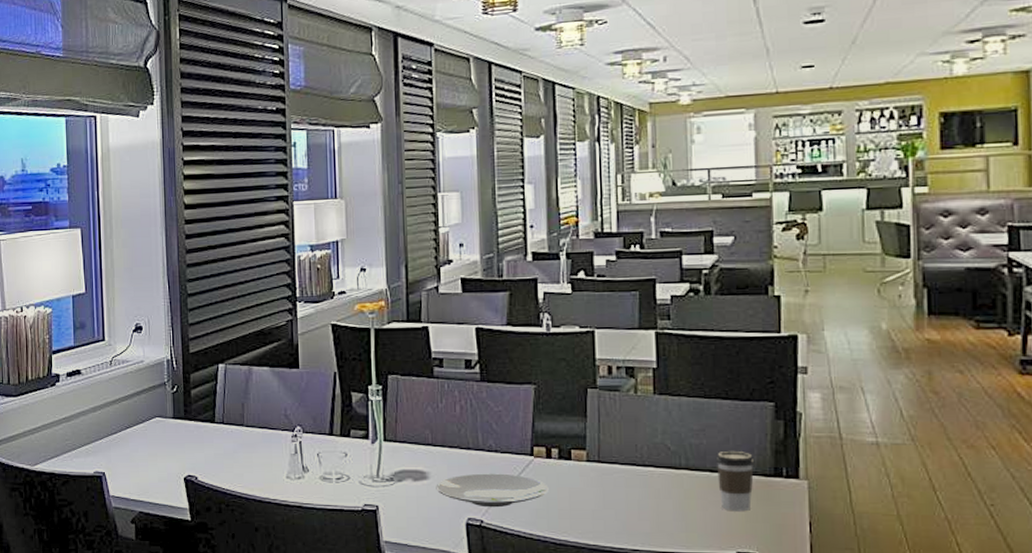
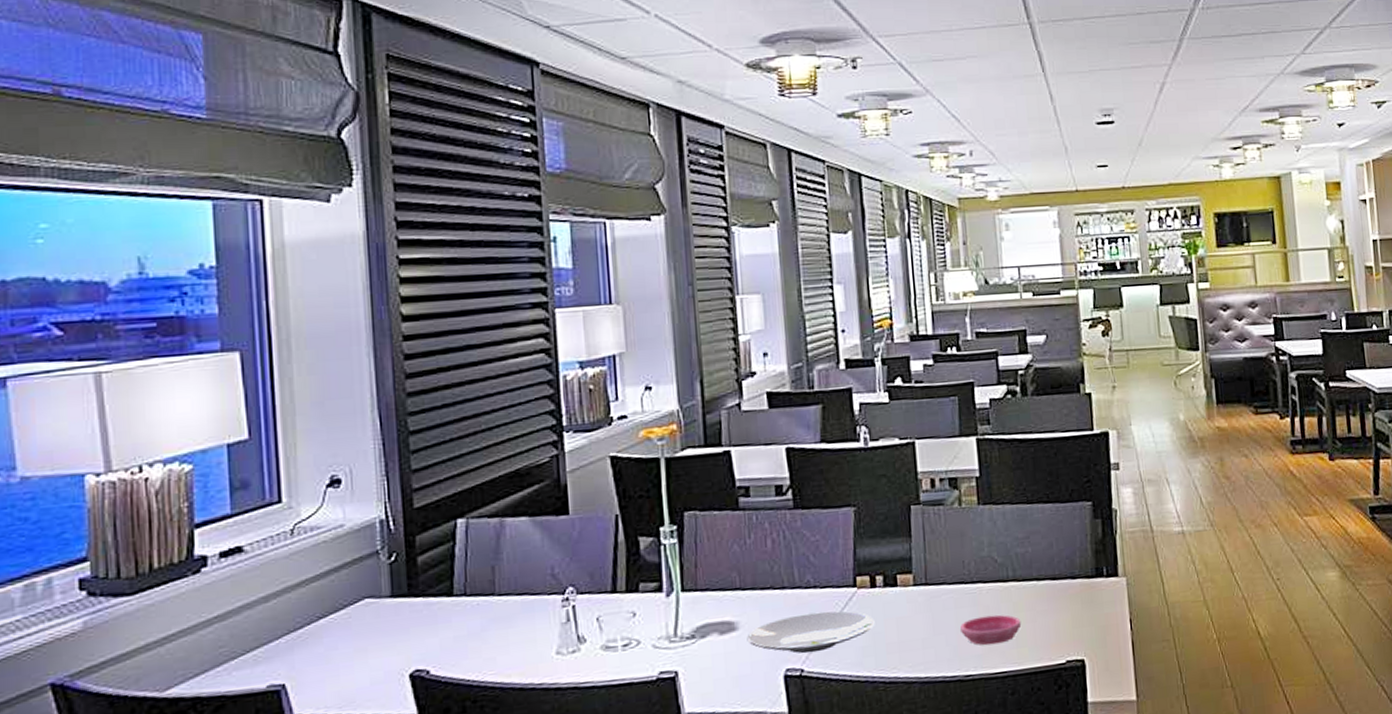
saucer: none [630,498,692,526] -> present [960,614,1022,646]
coffee cup: present [715,452,755,512] -> none [1041,555,1078,619]

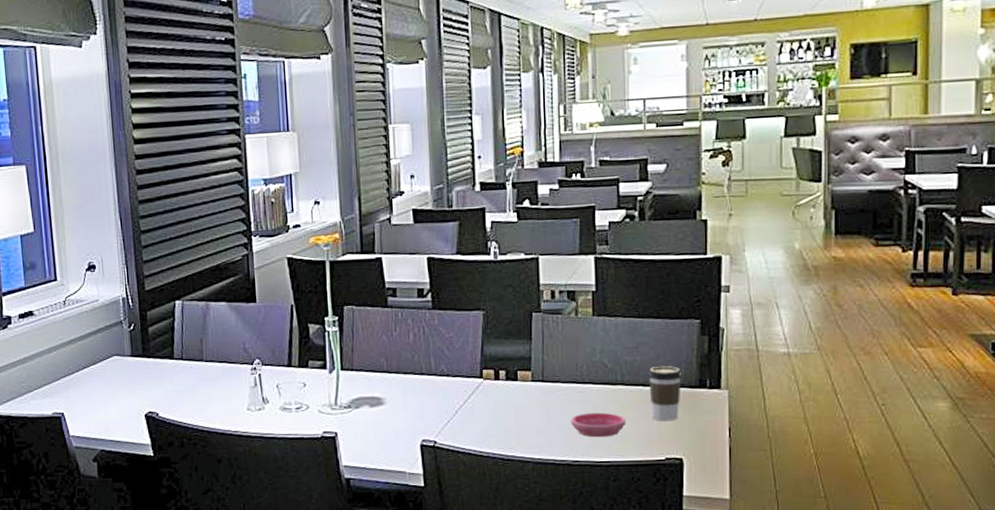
plate: present [747,610,875,653] -> none [391,396,497,429]
coffee cup: none [1041,555,1078,619] -> present [648,366,682,422]

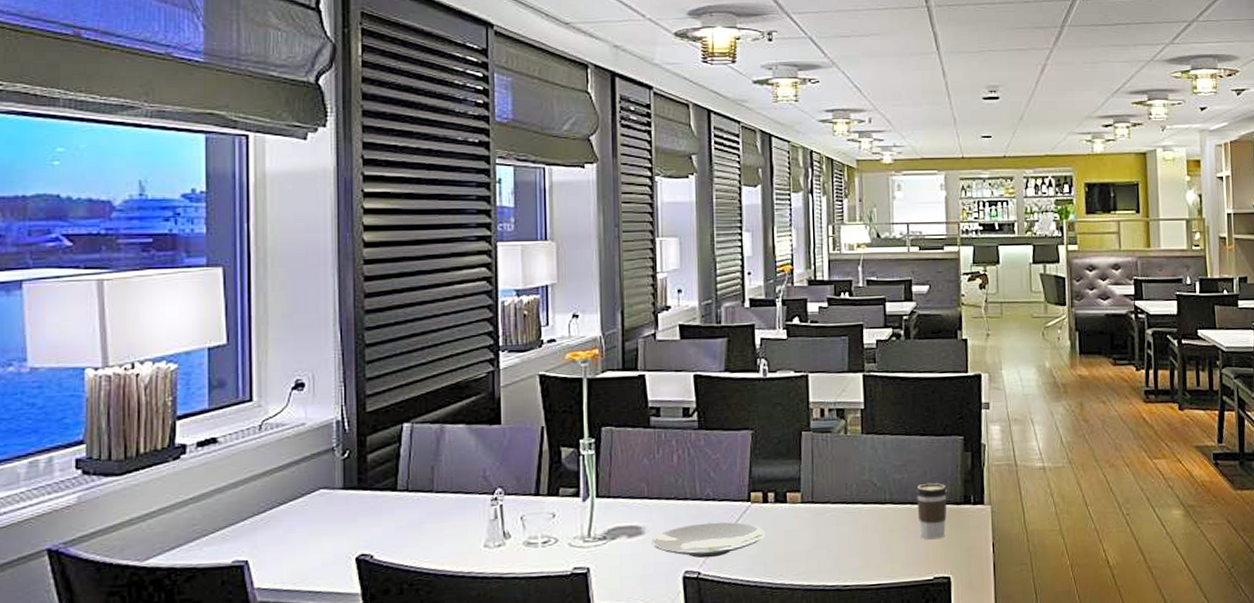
plate: none [391,396,497,429] -> present [652,521,765,558]
saucer: present [571,412,626,438] -> none [841,532,896,560]

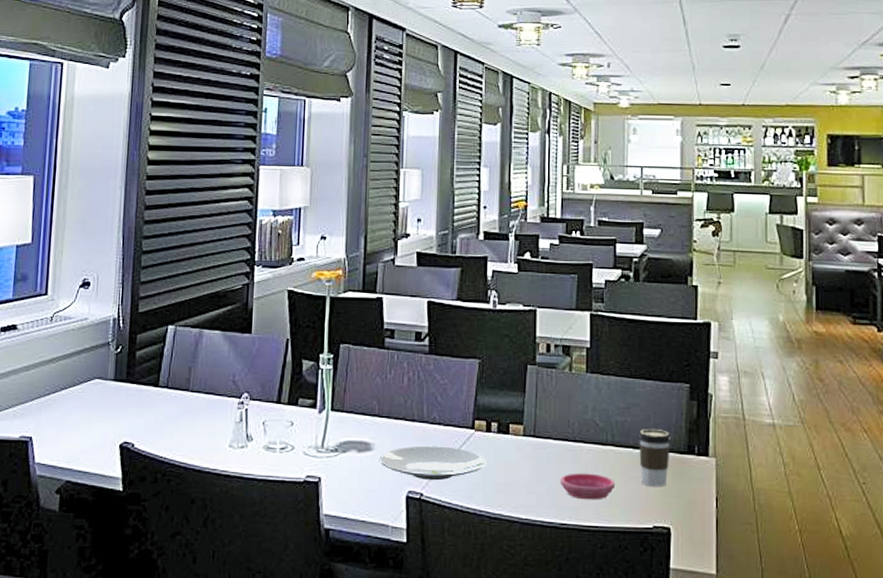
saucer: none [841,532,896,560] -> present [561,473,615,500]

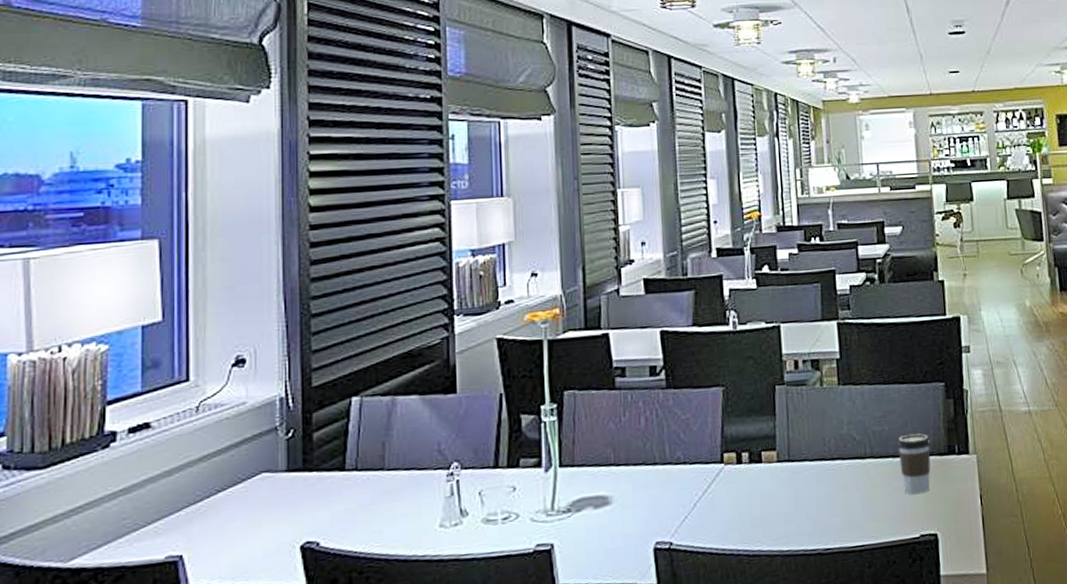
plate: present [379,445,487,481] -> none [619,486,740,527]
saucer: present [561,473,615,500] -> none [821,490,878,520]

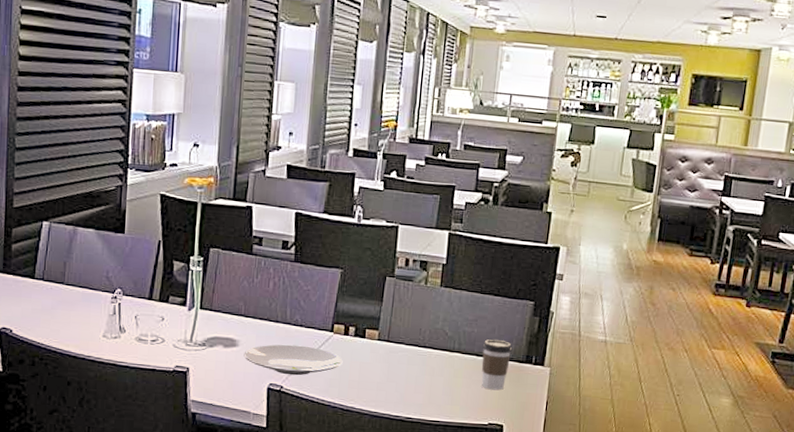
plate: none [619,486,740,527] -> present [243,344,343,376]

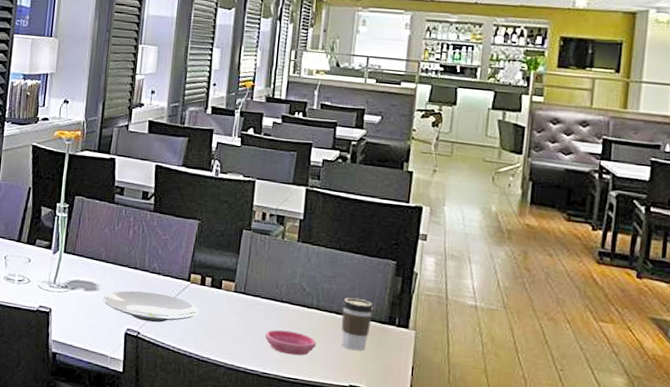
saucer: none [409,374,458,399] -> present [265,329,317,356]

